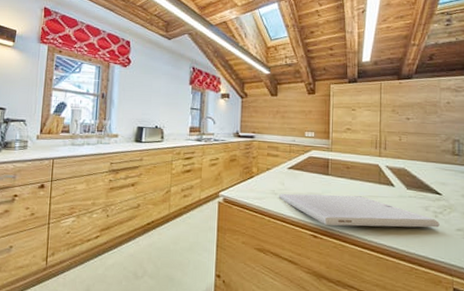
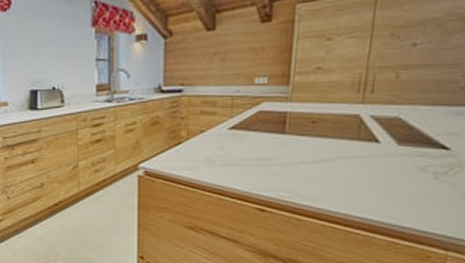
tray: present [278,193,440,228] -> none [215,158,440,197]

